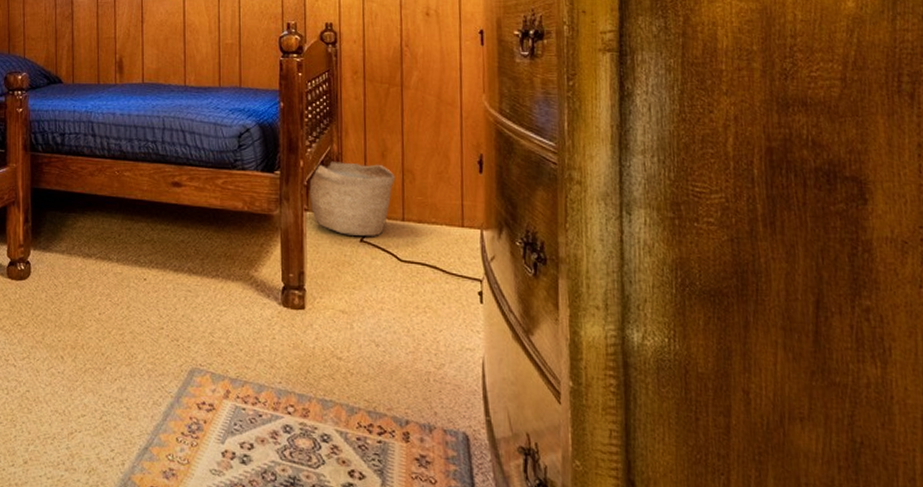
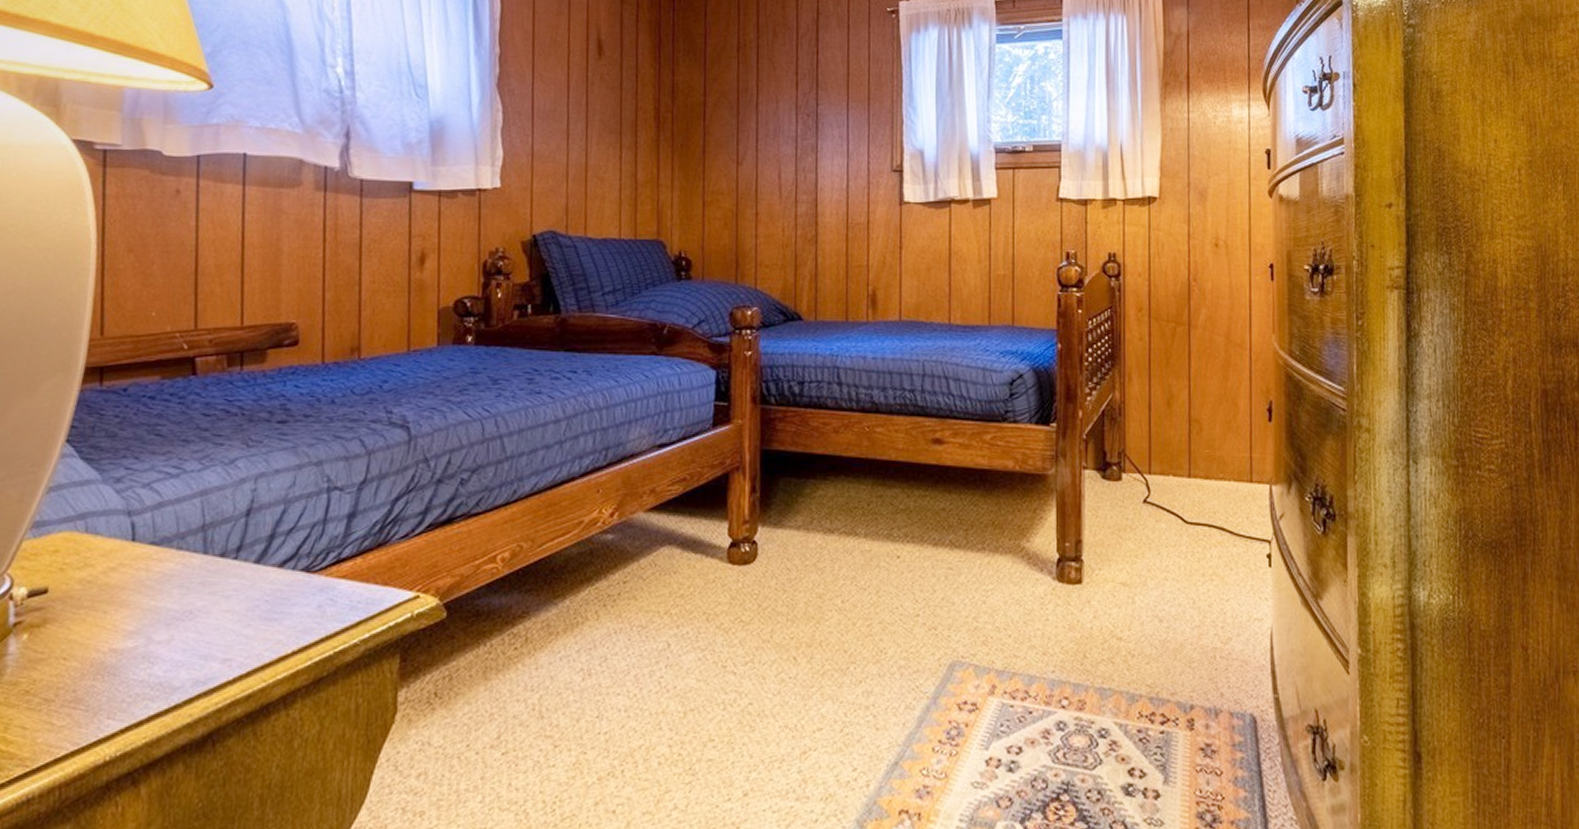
basket: present [309,162,396,236] -> none [1088,412,1182,496]

